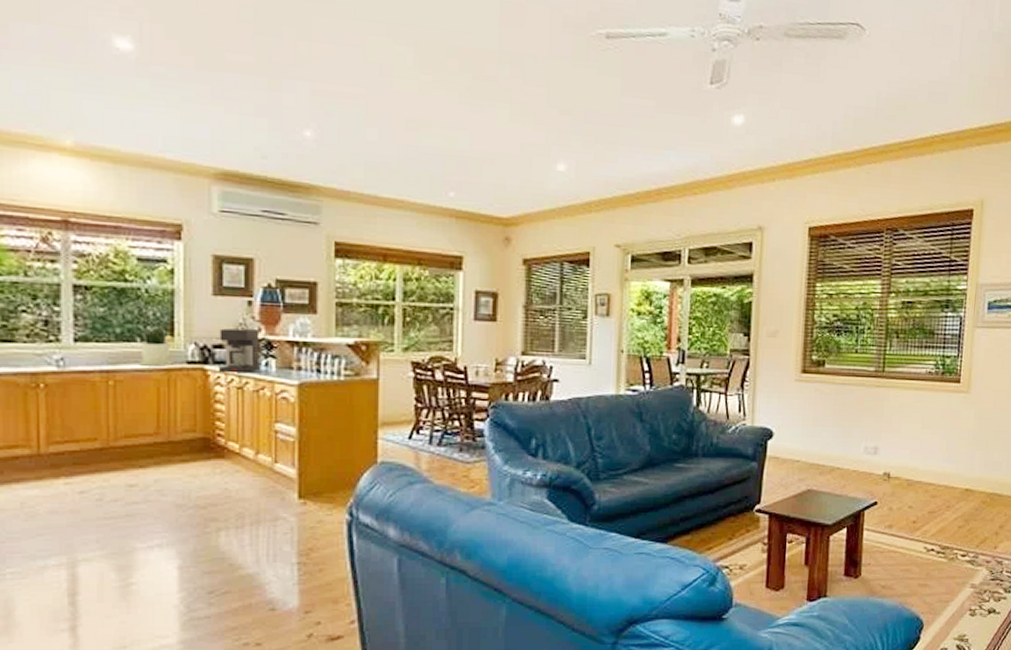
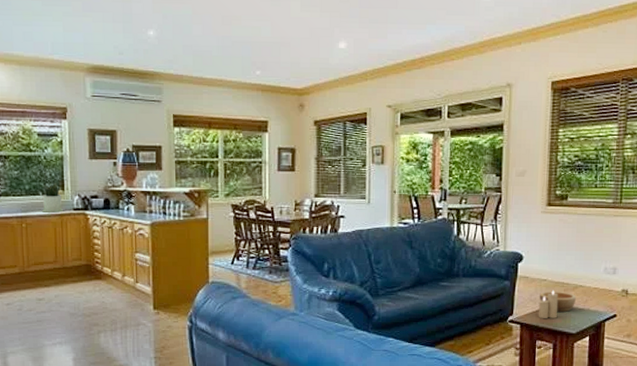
coffee maker: present [218,328,260,374] -> none [94,183,123,217]
candle: none [789,474,812,507] -> present [538,291,558,318]
bowl: none [791,475,834,500] -> present [539,292,577,313]

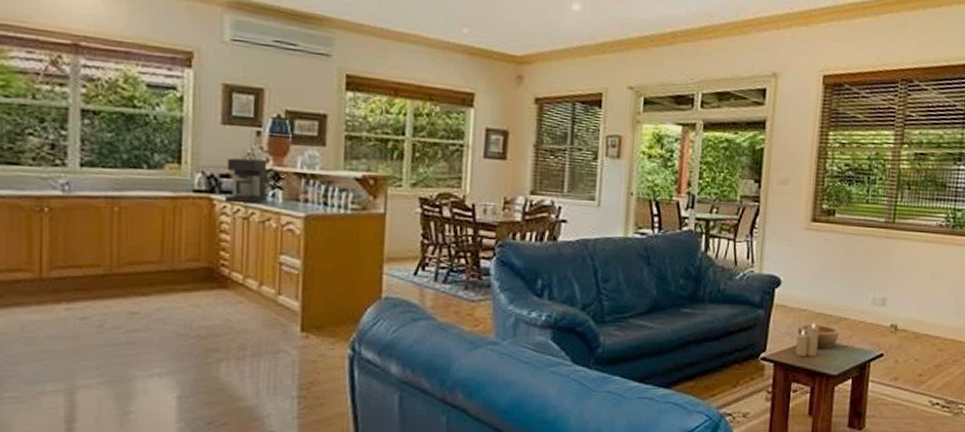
planter: present [41,183,64,214] -> none [144,153,179,196]
coffee maker: none [94,183,123,217] -> present [224,158,268,204]

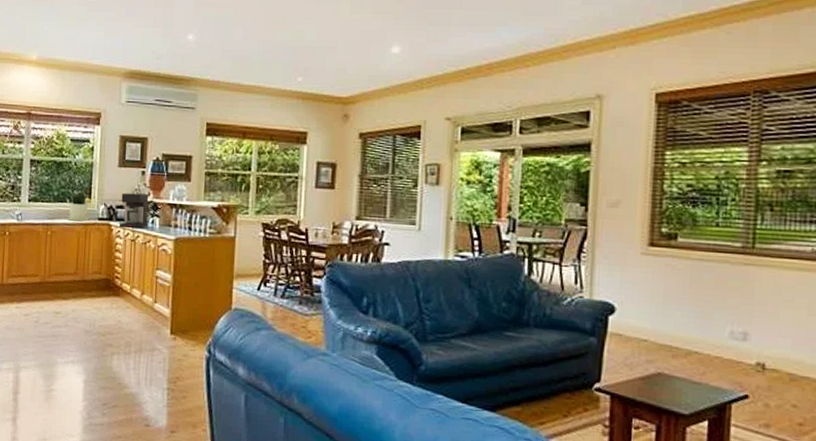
planter: none [144,153,179,196] -> present [67,190,89,223]
candle: present [795,323,819,357] -> none [635,355,663,392]
bowl: present [797,324,840,350] -> none [636,355,690,386]

